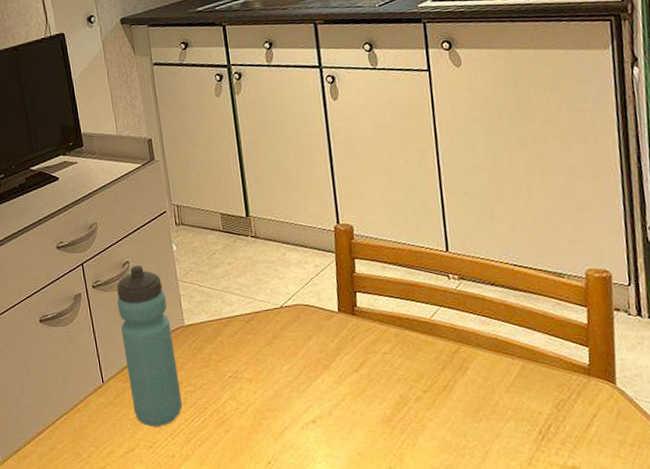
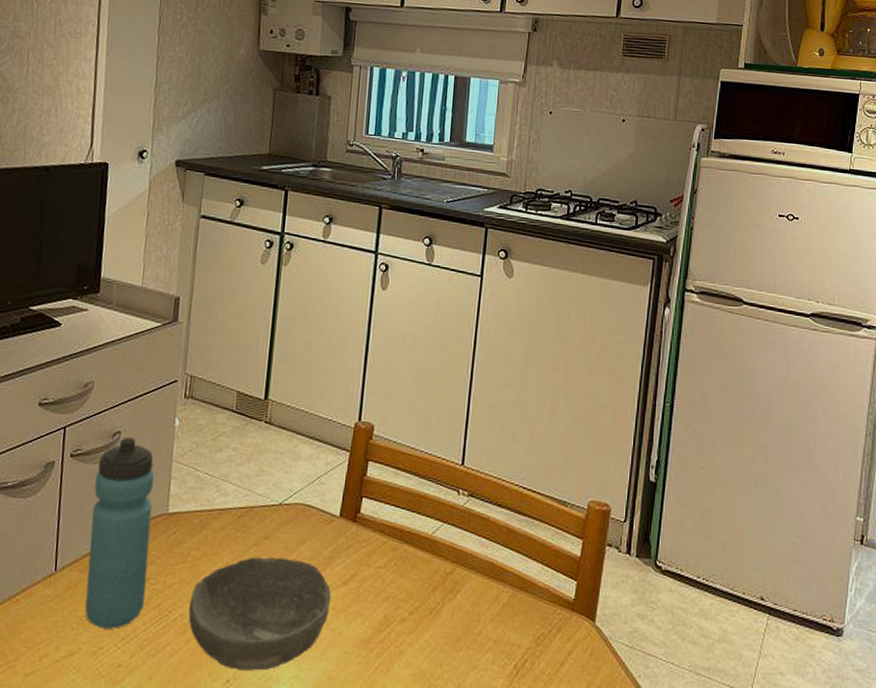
bowl: none [220,353,347,453] -> present [188,557,331,671]

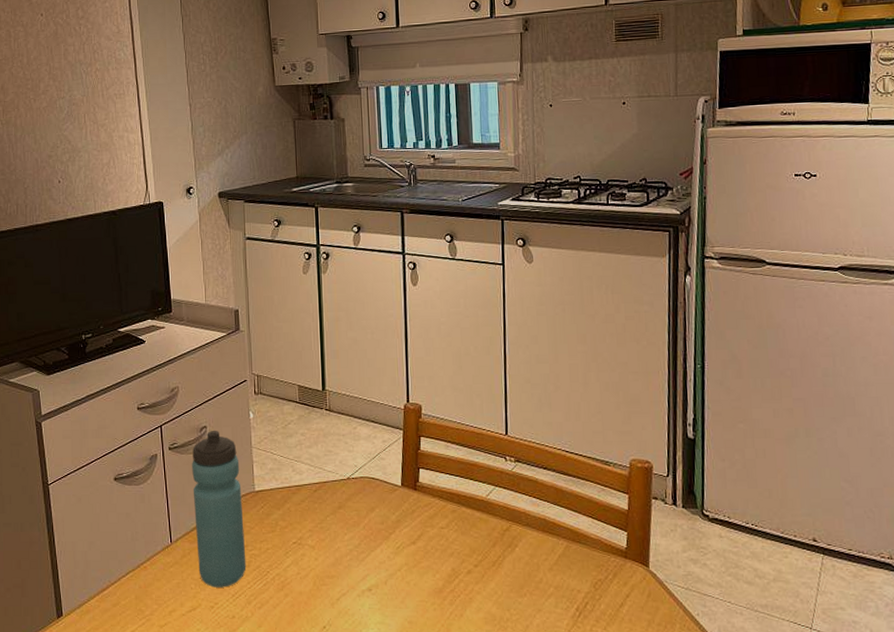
bowl: present [188,557,331,671] -> none [283,523,403,618]

